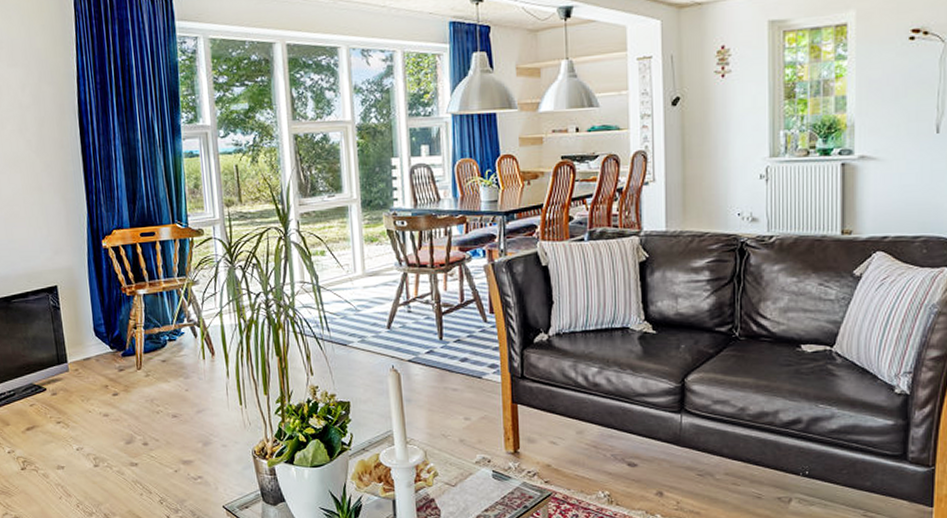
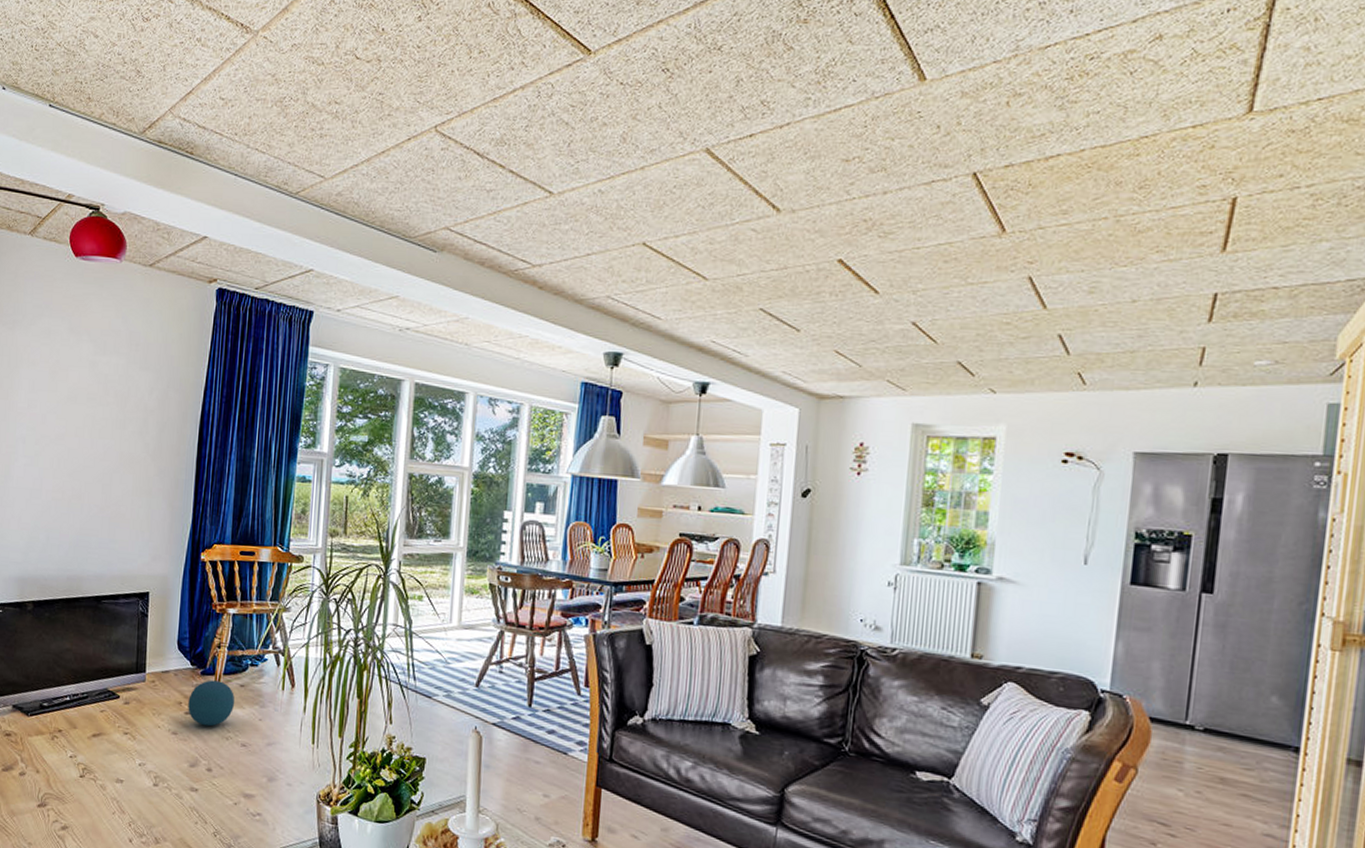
ball: none [114,360,160,404] -> present [188,680,235,727]

